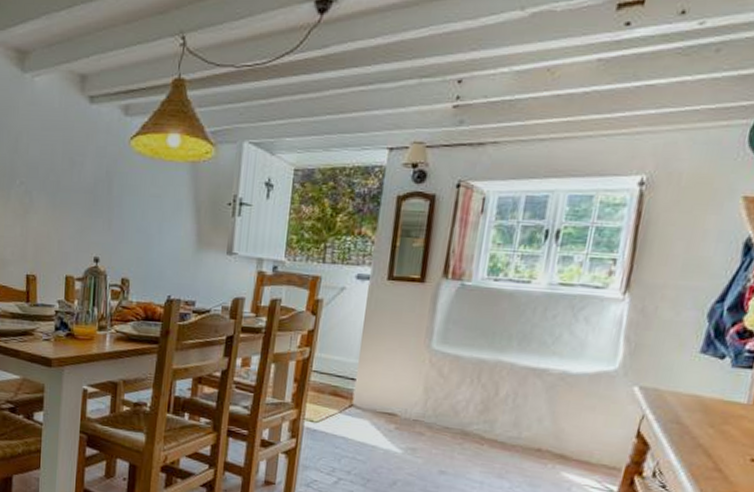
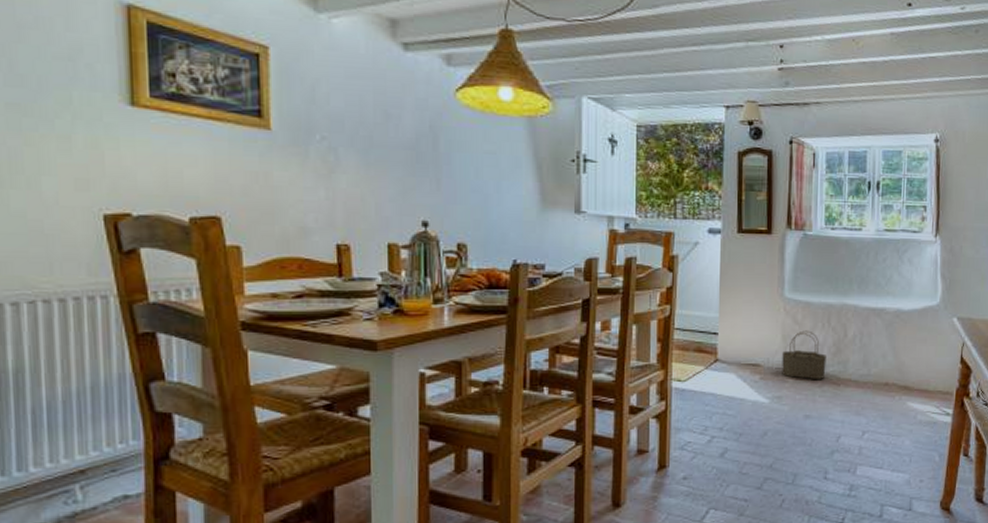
wicker basket: none [419,384,472,436] -> present [782,330,827,379]

